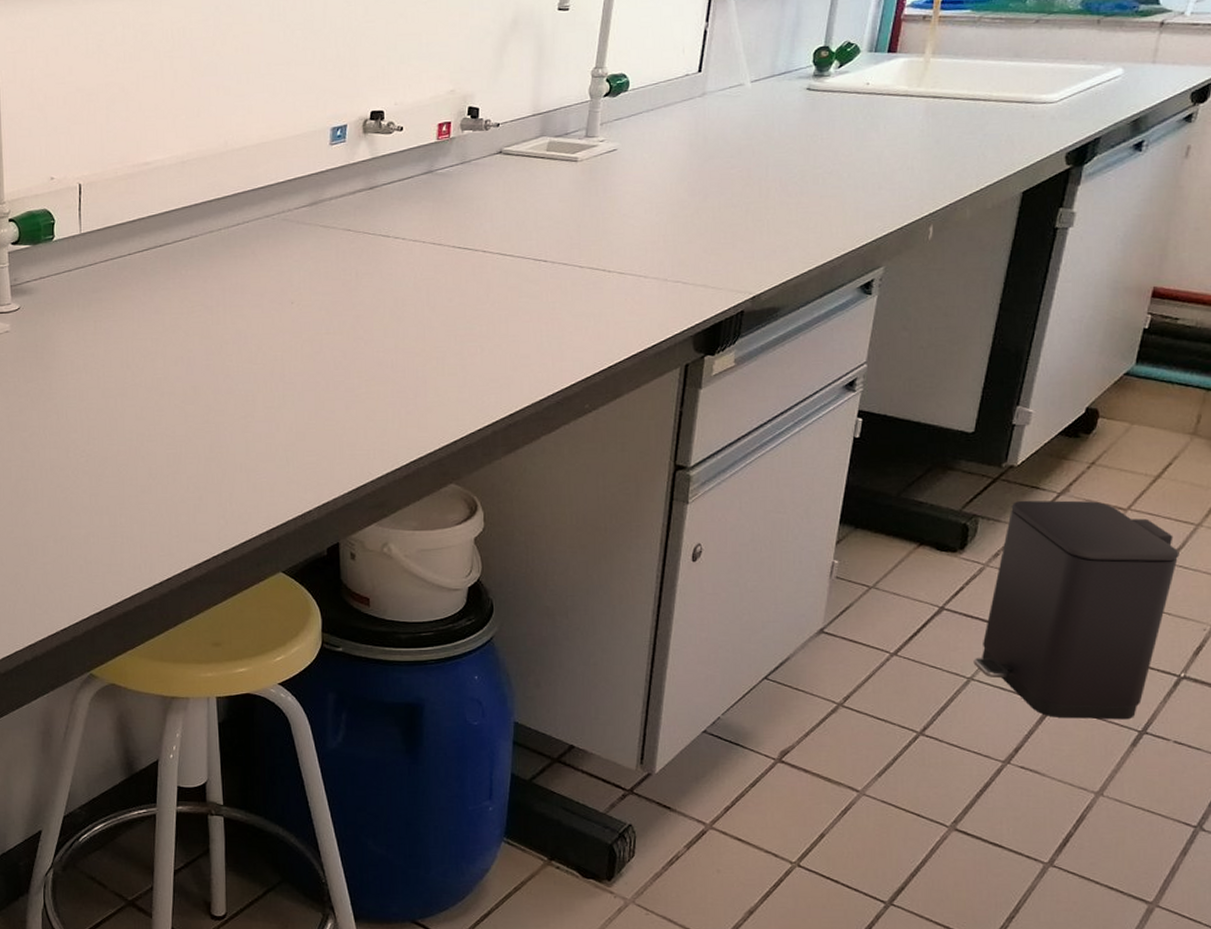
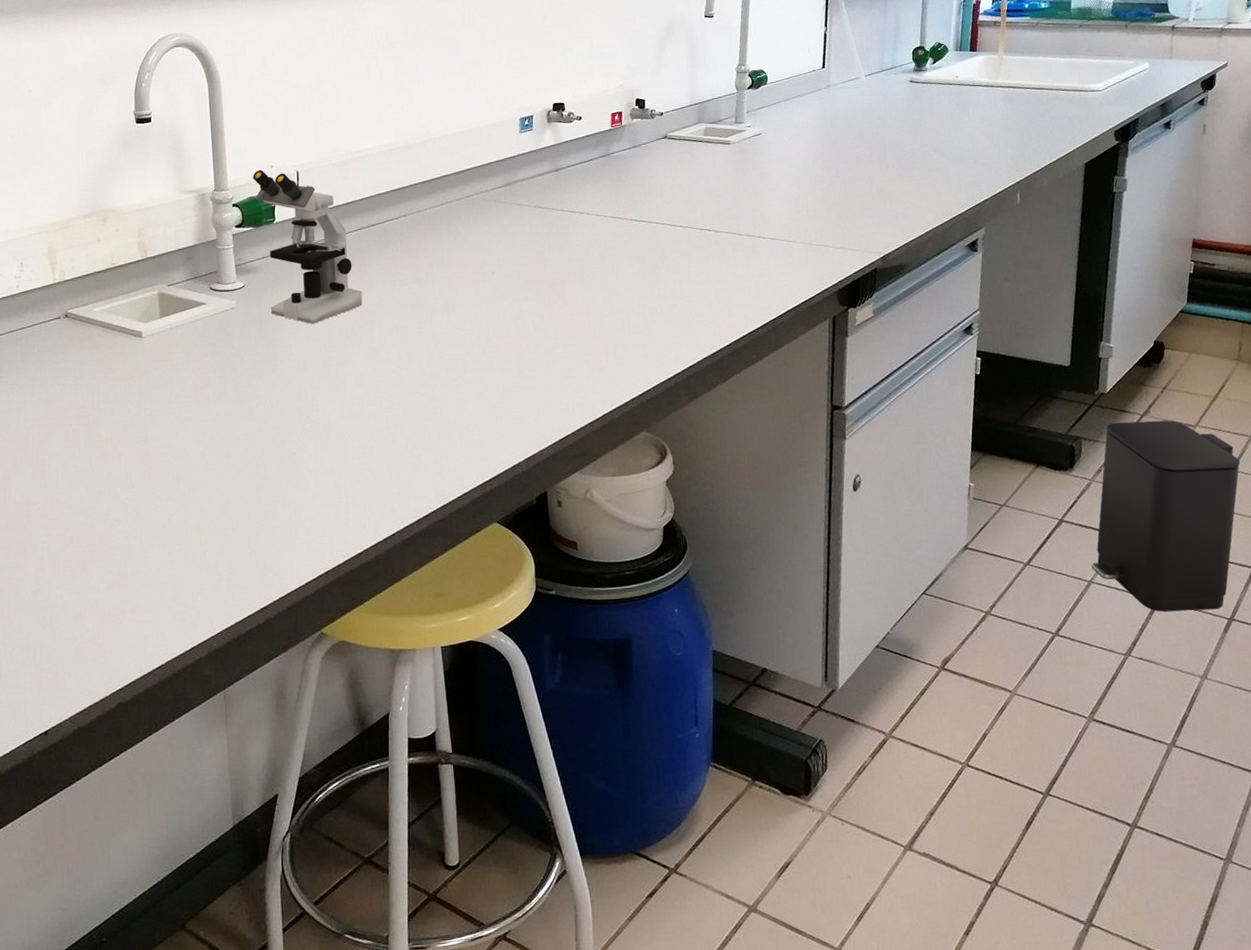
microscope: none [31,181,146,351] -> present [253,169,363,324]

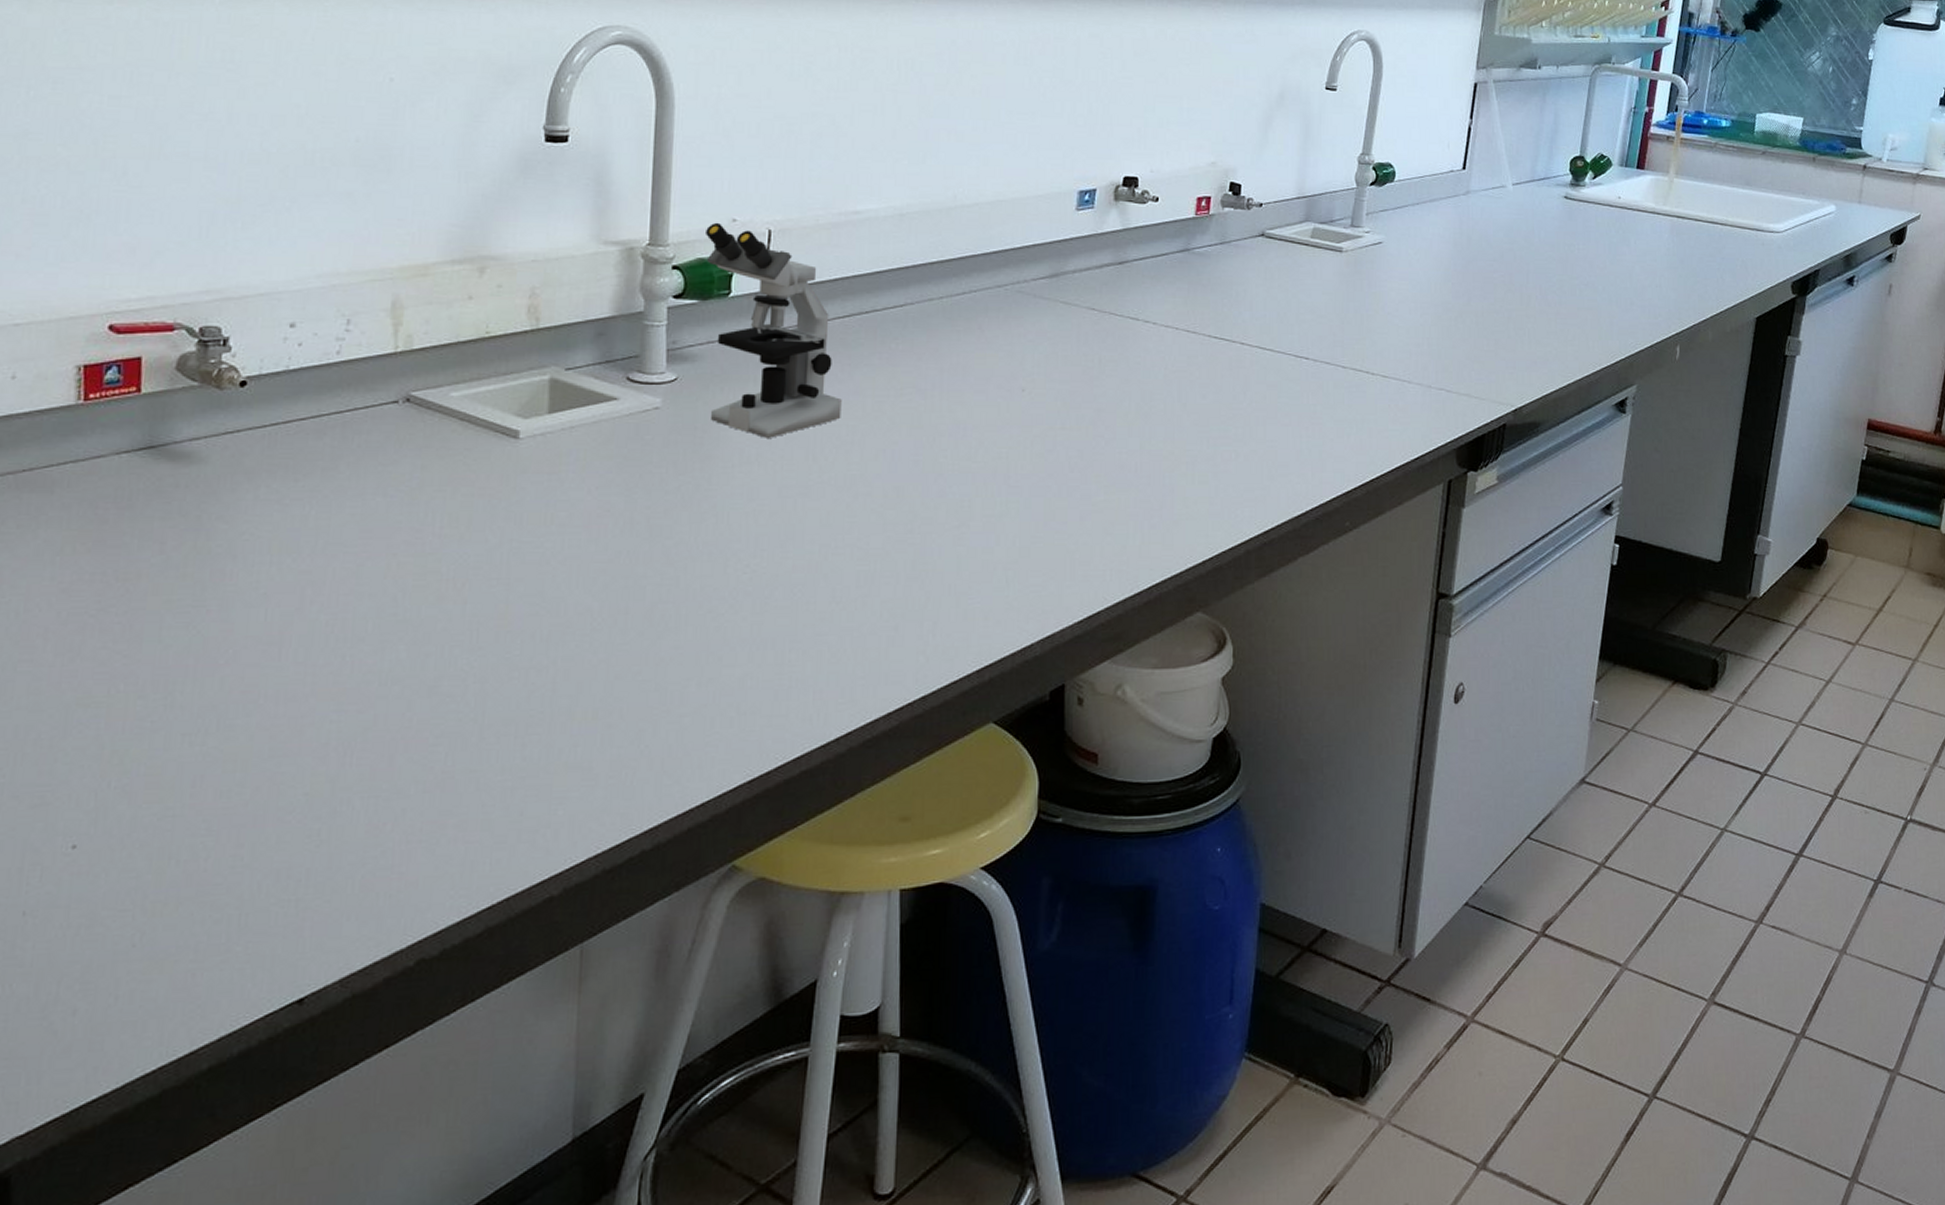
pedal bin: present [1091,420,1240,612] -> none [1726,634,1901,870]

